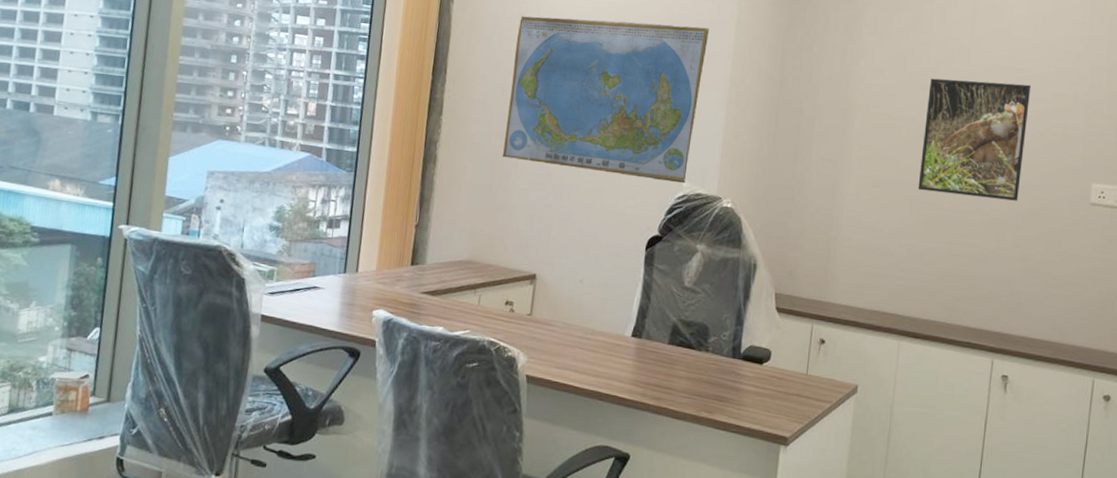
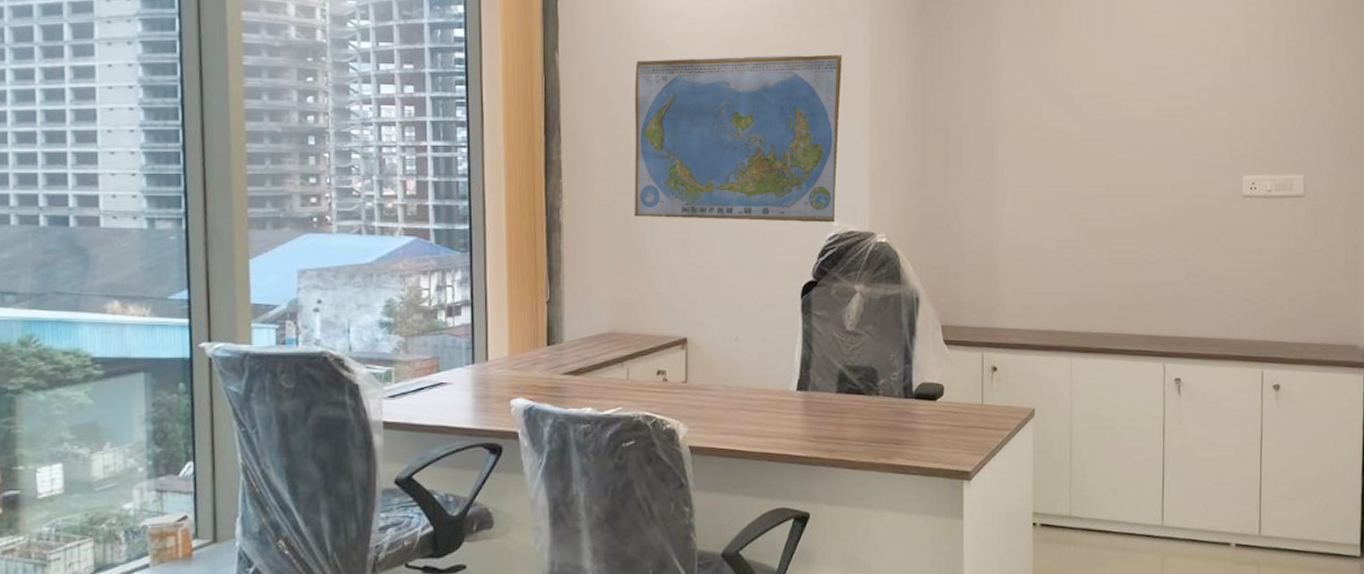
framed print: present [918,78,1031,201] -> none [1073,82,1175,202]

